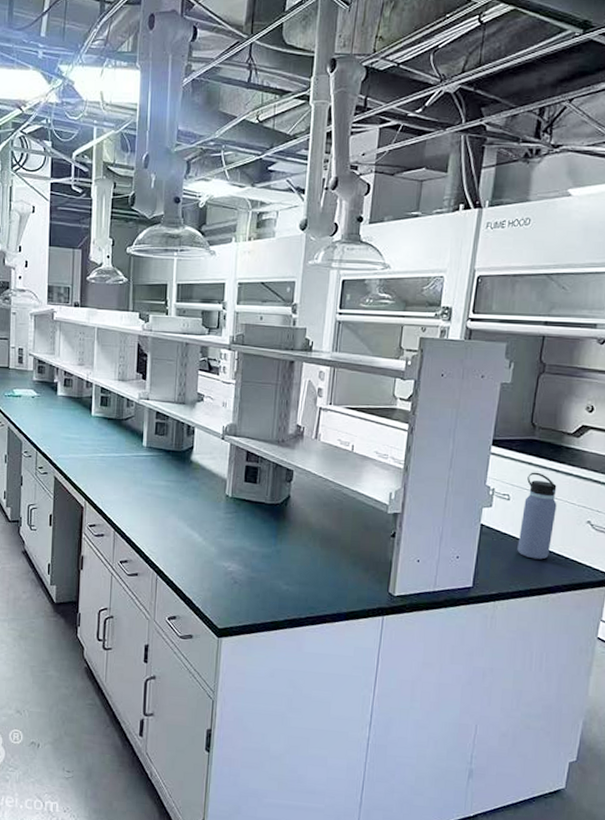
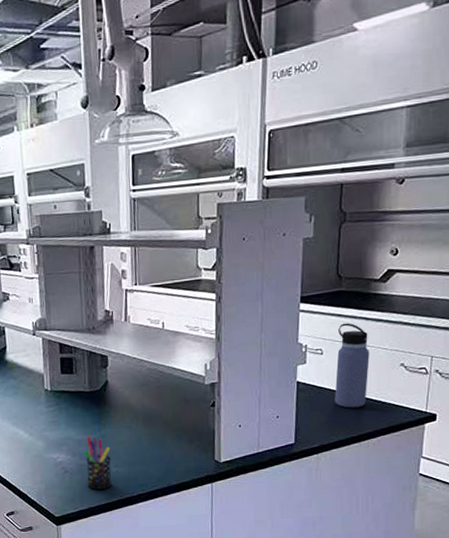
pen holder: none [256,548,284,607] -> present [84,435,112,490]

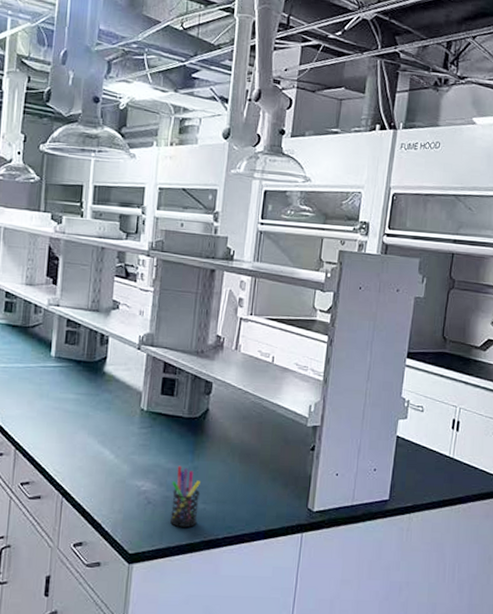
water bottle: present [334,323,370,408] -> none [431,384,467,470]

